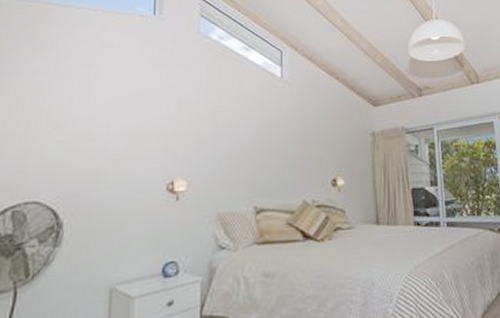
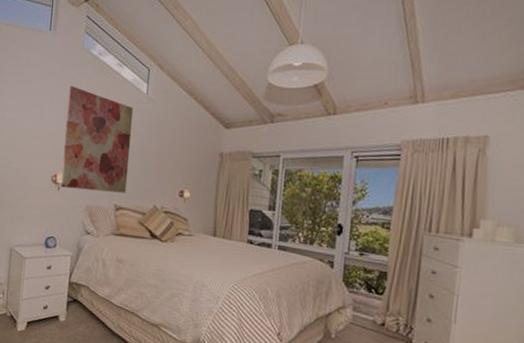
wall art: none [180,74,268,197] -> present [60,85,134,193]

